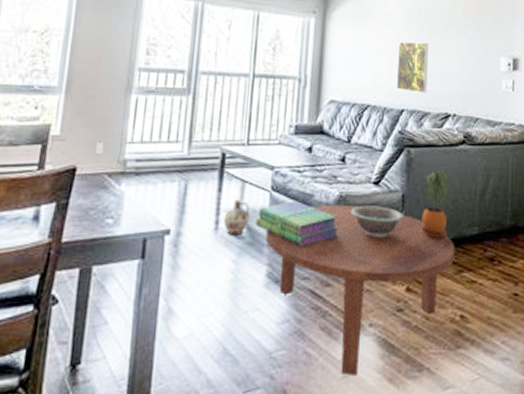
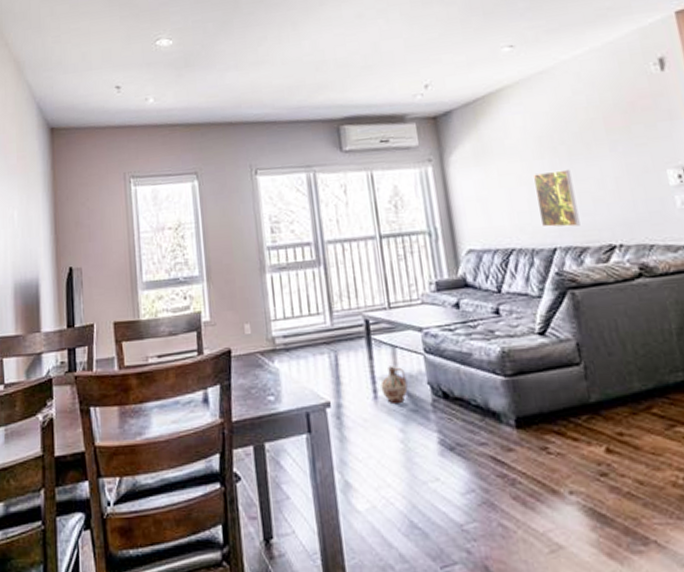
stack of books: present [255,201,339,247] -> none [414,361,510,410]
coffee table: present [265,204,455,376] -> none [428,360,661,550]
decorative bowl: present [351,205,403,237] -> none [519,358,584,394]
potted plant: present [421,170,449,238] -> none [601,310,643,389]

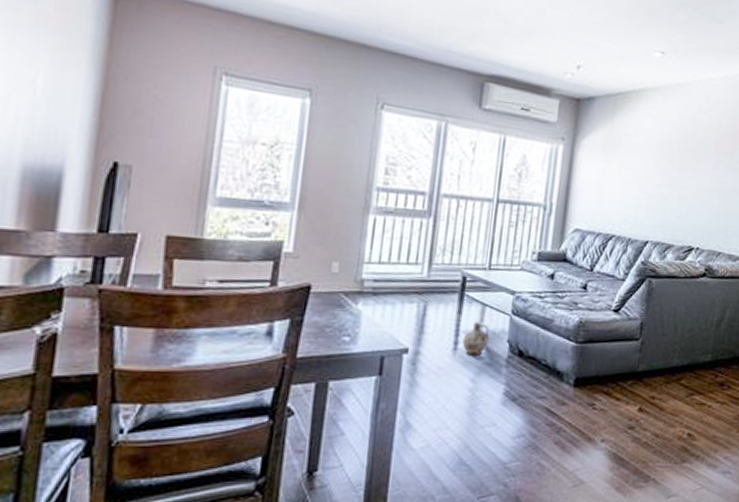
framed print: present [532,169,580,228] -> none [642,174,678,226]

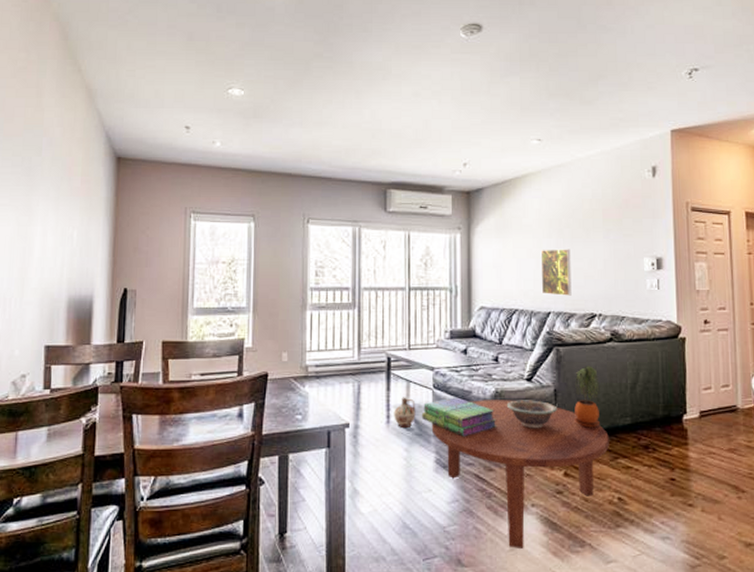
stack of books: none [494,325,577,368] -> present [421,397,497,437]
coffee table: none [504,329,688,485] -> present [431,400,609,548]
decorative bowl: none [590,331,641,362] -> present [507,400,557,428]
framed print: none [642,174,678,226] -> present [540,249,572,296]
potted plant: none [657,300,687,364] -> present [574,366,600,428]

